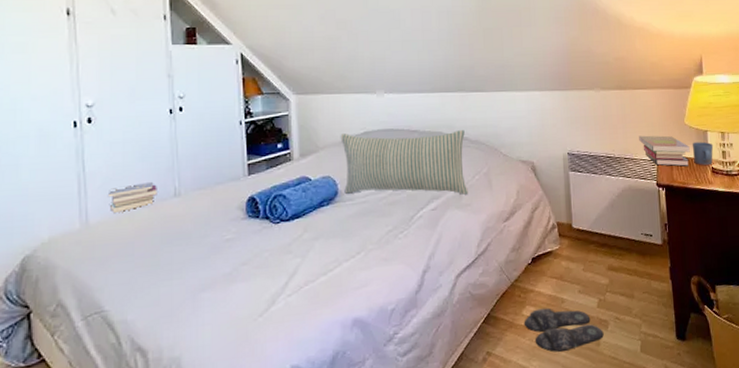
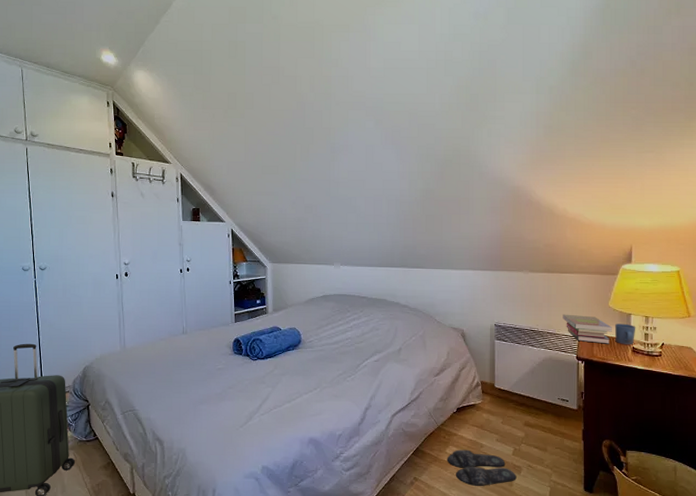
books: present [109,183,157,214] -> none [139,322,171,343]
pillow: present [340,130,469,195] -> none [304,296,406,351]

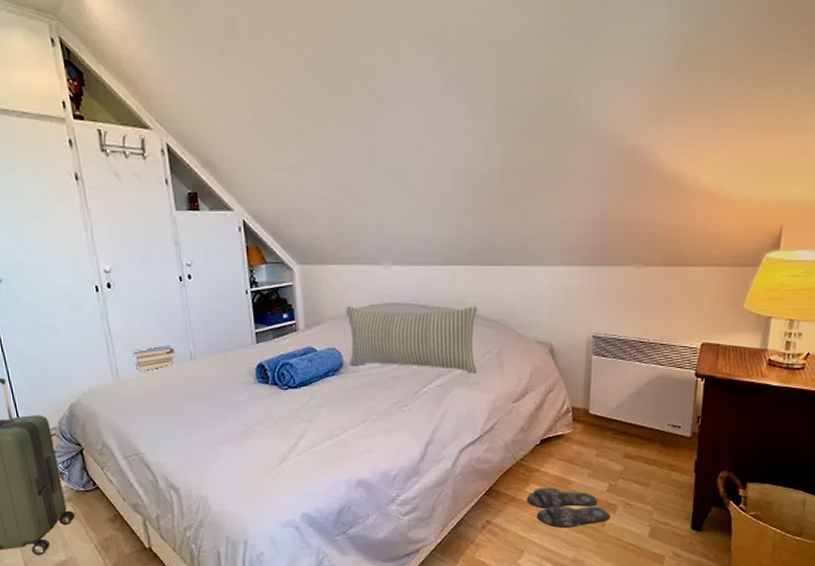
books: none [139,322,171,343] -> present [133,346,175,372]
pillow: none [304,296,406,351] -> present [345,306,477,373]
books: present [563,314,612,344] -> none [681,320,745,356]
mug: present [615,323,636,345] -> none [747,329,776,357]

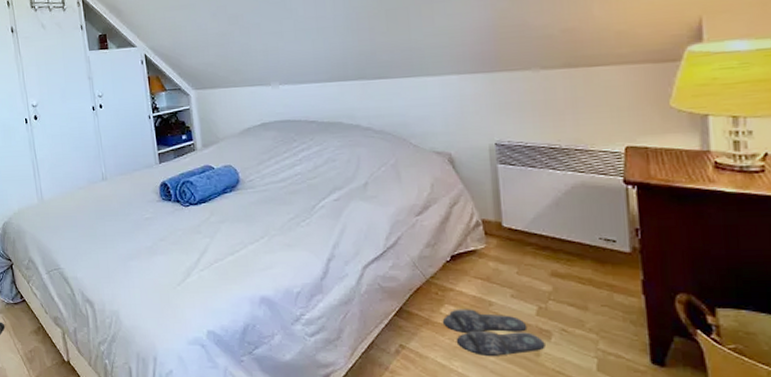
books: present [133,346,175,372] -> none [55,168,90,193]
pillow: present [345,306,477,373] -> none [238,120,374,186]

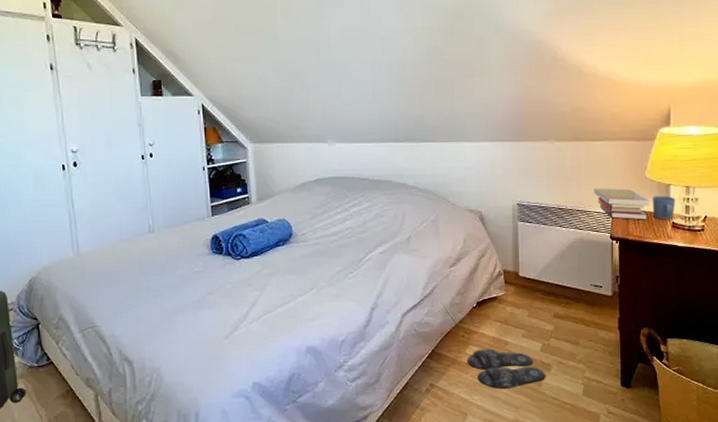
books: none [597,122,678,160] -> present [594,188,649,220]
mug: none [683,129,718,160] -> present [653,195,676,221]

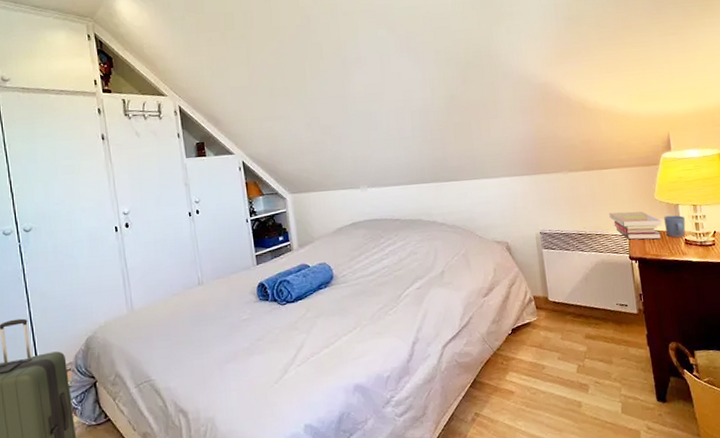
slippers: present [468,348,546,389] -> none [508,373,585,413]

